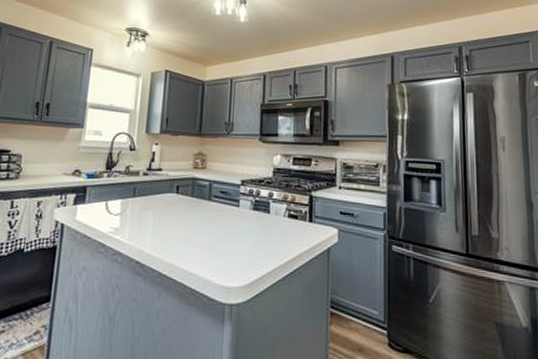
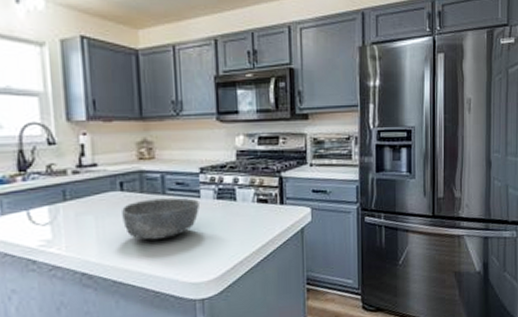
bowl: none [174,203,239,241] -> present [122,197,201,240]

